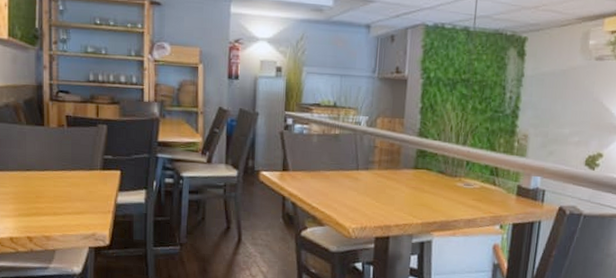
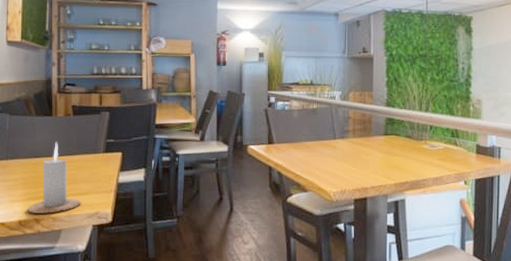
candle: none [18,155,77,232] -> present [27,142,81,214]

